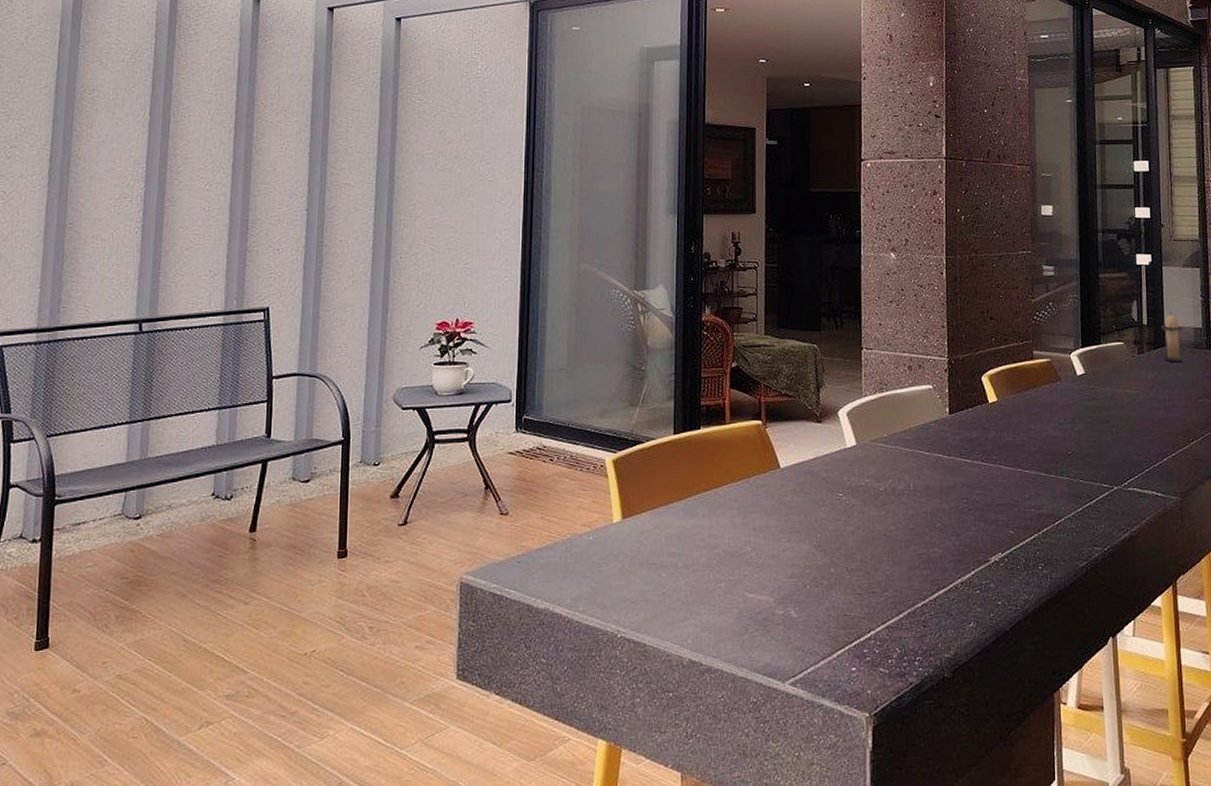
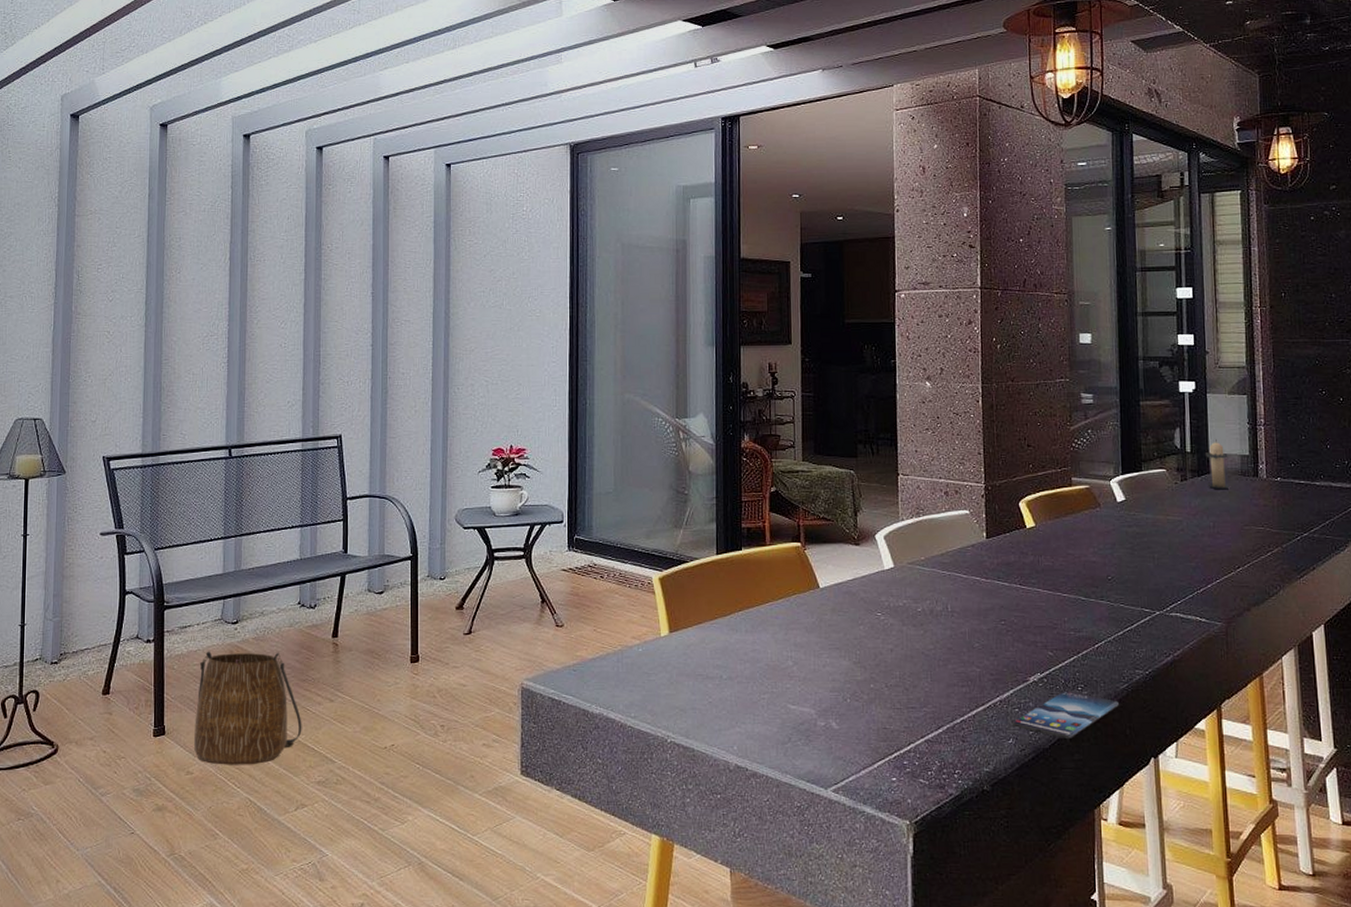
tote bag: none [83,550,211,681] -> present [194,651,302,765]
smartphone: none [973,570,1078,621] -> present [1011,691,1119,740]

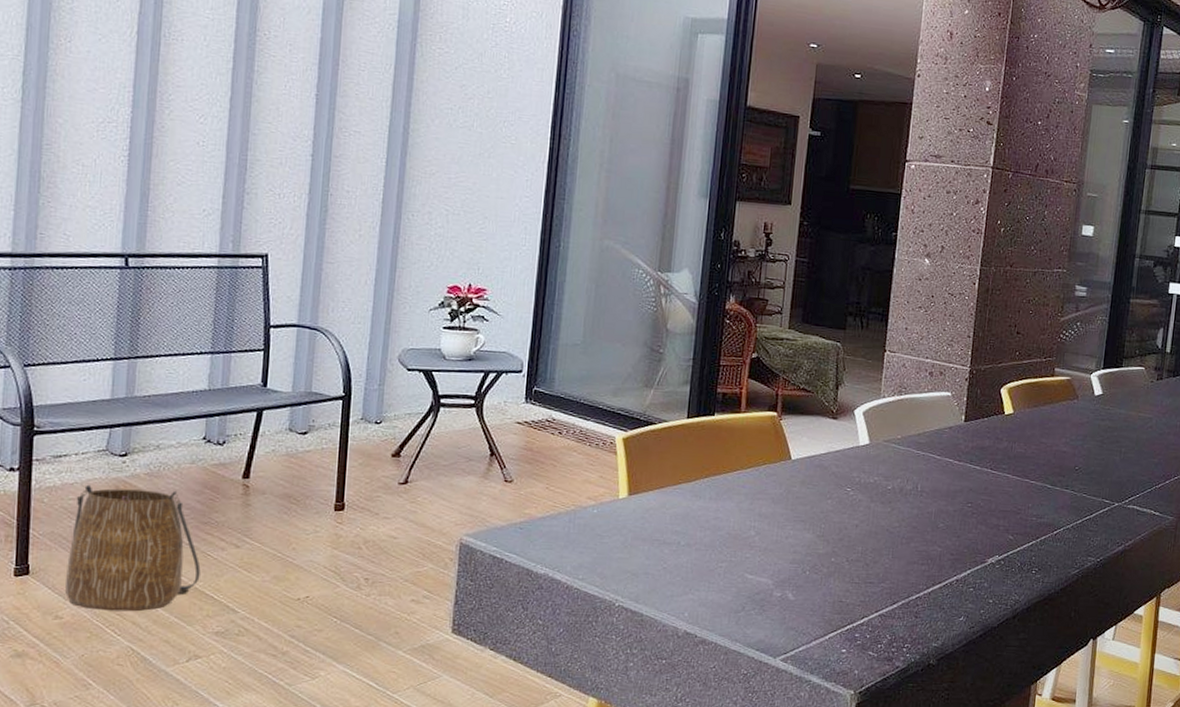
smartphone: present [1011,691,1119,740] -> none [965,573,1068,620]

